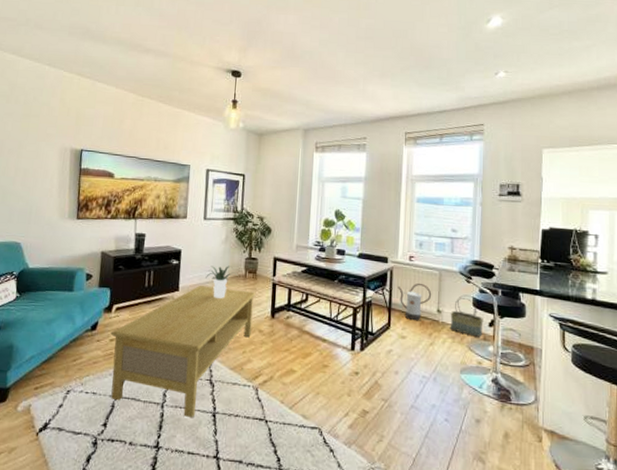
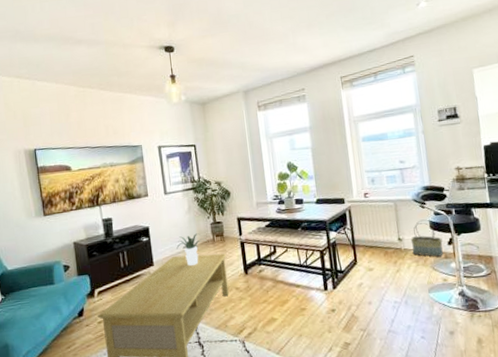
watering can: present [398,283,432,321] -> none [358,216,391,253]

